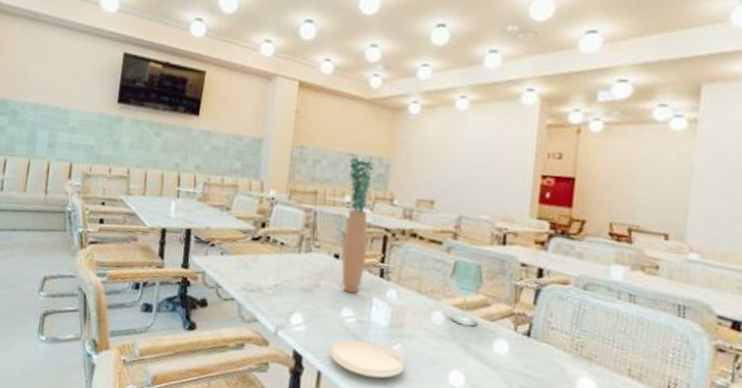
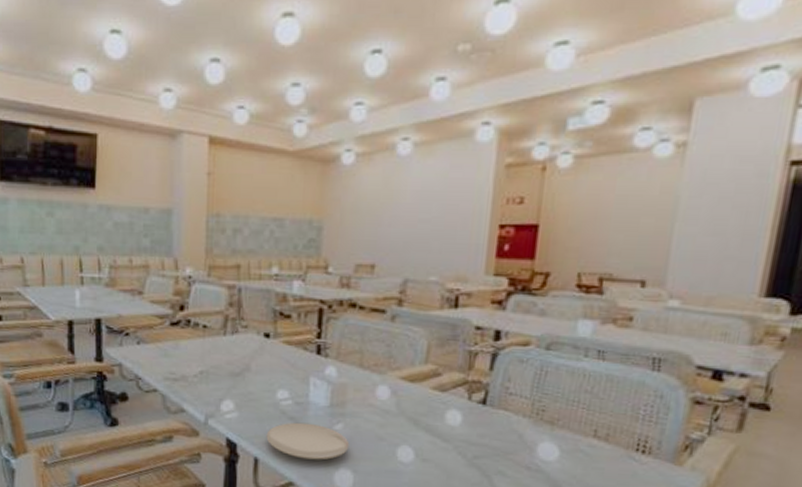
vase: present [341,152,373,294] -> none [272,217,303,375]
wine glass: present [449,259,485,327] -> none [394,328,434,399]

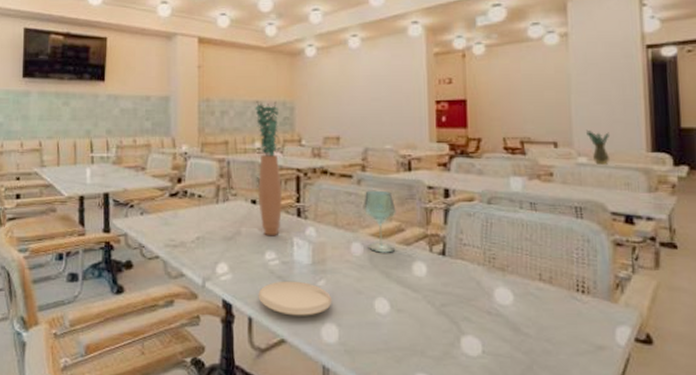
vase: none [272,217,303,375] -> present [255,100,283,236]
wine glass: none [394,328,434,399] -> present [363,190,396,253]
vase: none [685,266,715,312] -> present [586,129,611,166]

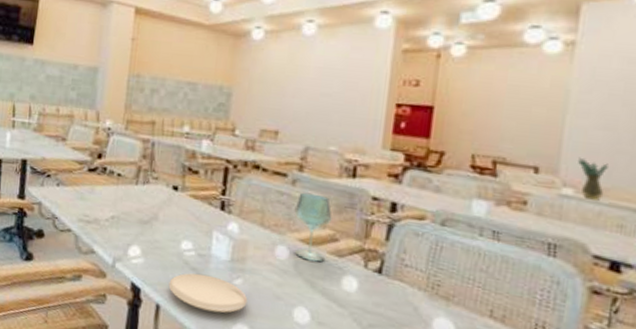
vase: present [255,100,283,236] -> none [180,81,214,227]

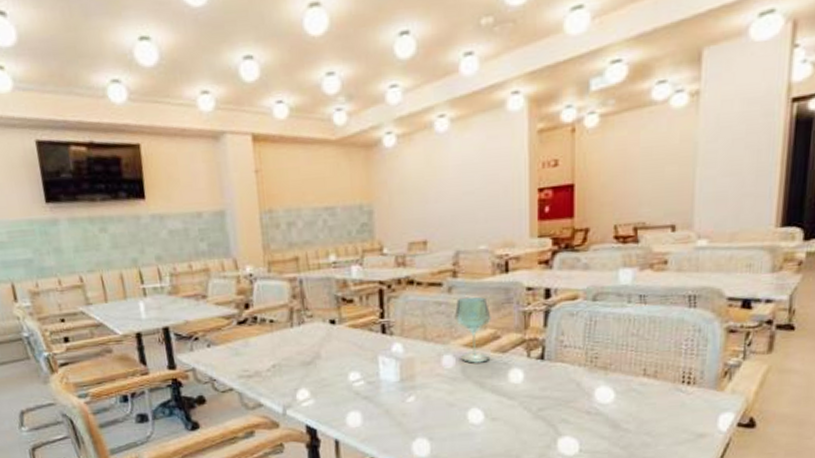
plate: present [168,273,248,314] -> none [343,399,423,435]
vase: present [578,157,608,202] -> none [710,207,736,248]

